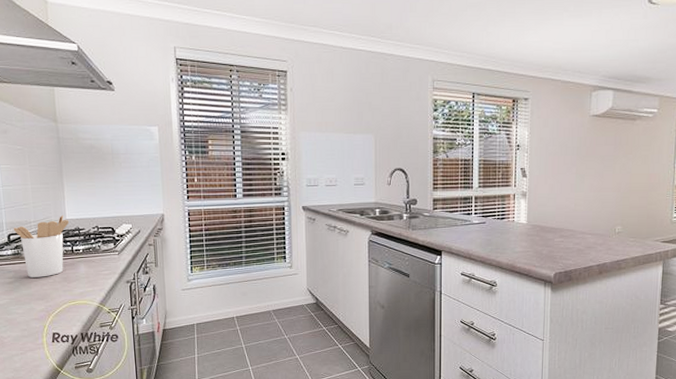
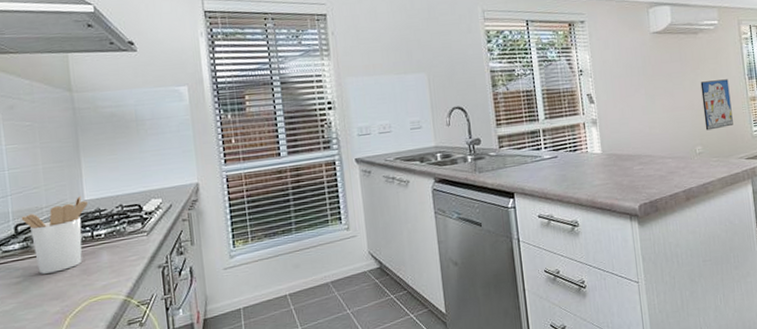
wall art: none [628,166,658,213] -> present [700,79,733,131]

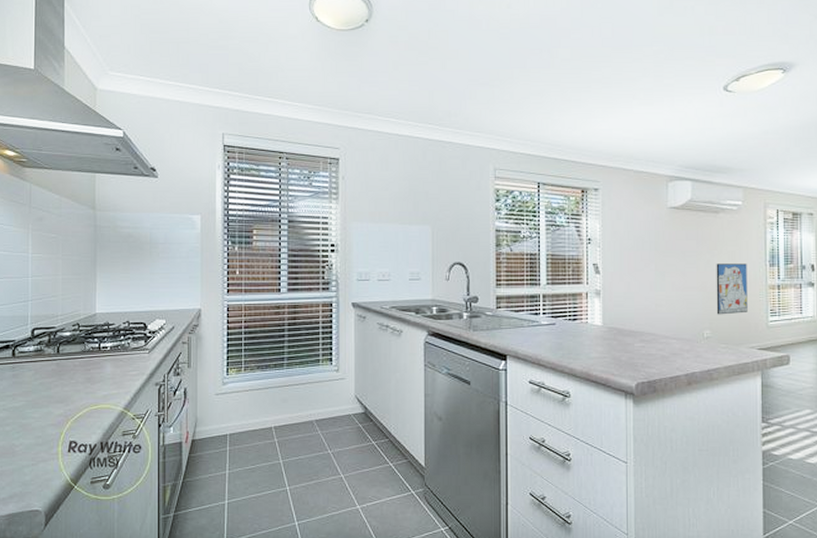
utensil holder: present [21,195,89,274] -> none [38,308,99,377]

